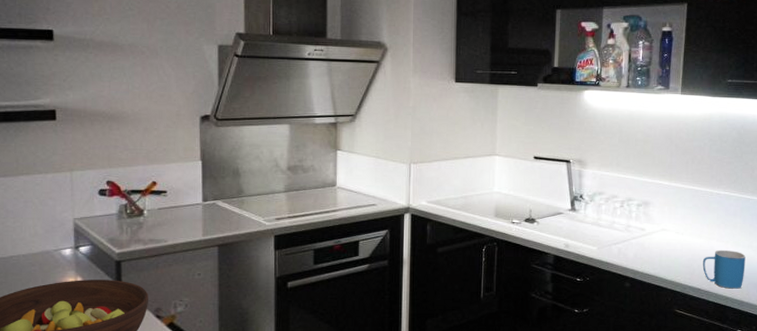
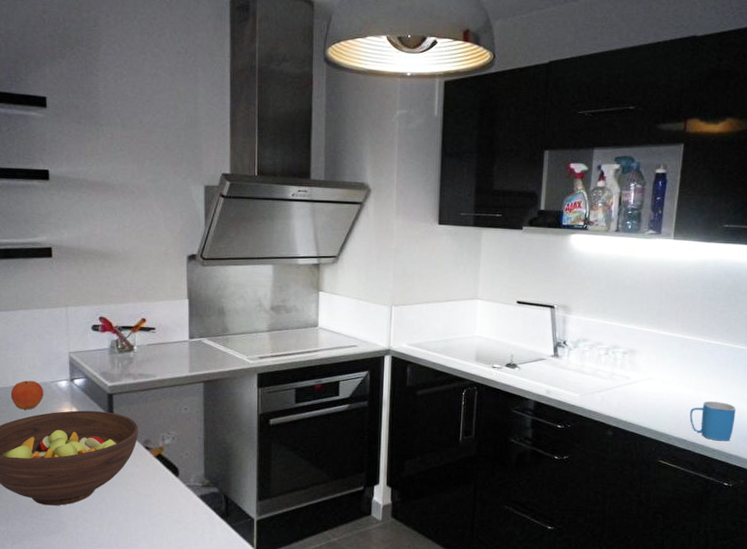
fruit: none [9,250,46,281] -> present [10,380,44,410]

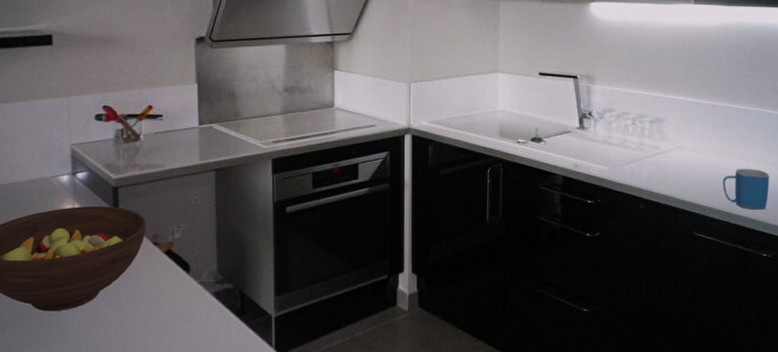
fruit: present [10,380,44,410] -> none [8,176,44,208]

